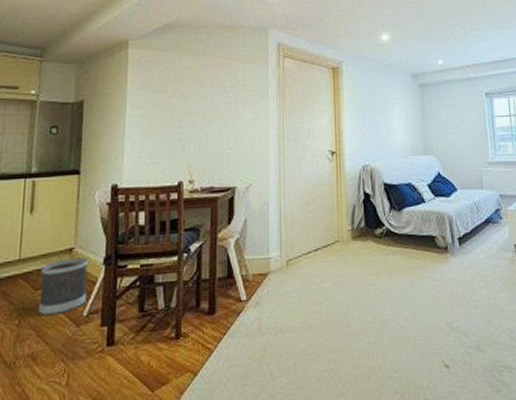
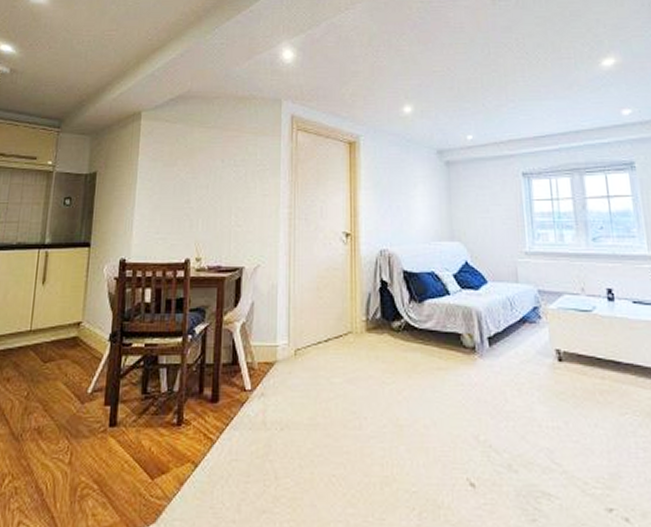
wastebasket: present [39,257,89,316] -> none [46,332,96,390]

